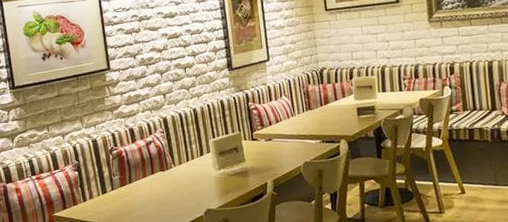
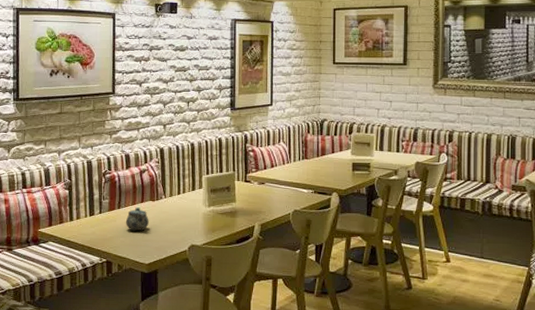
teapot: none [138,179,162,204] -> present [125,207,149,232]

